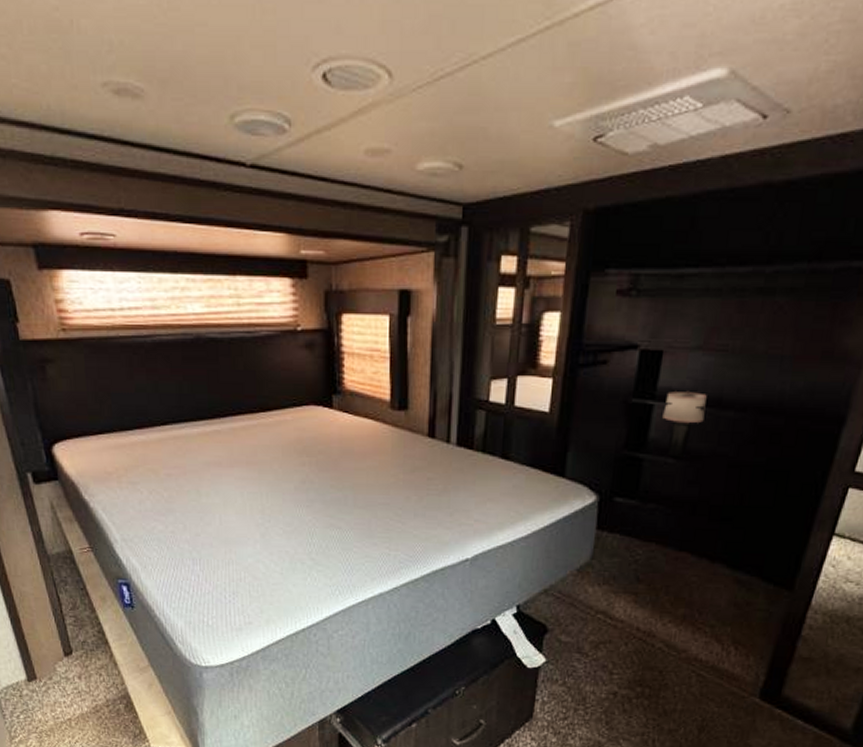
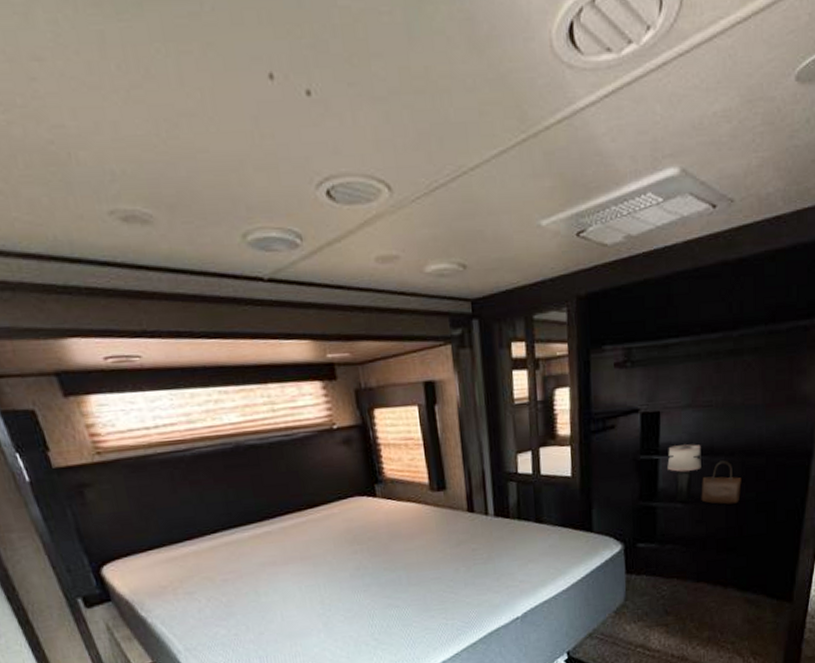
handbag: none [698,415,752,467] -> present [701,460,742,505]

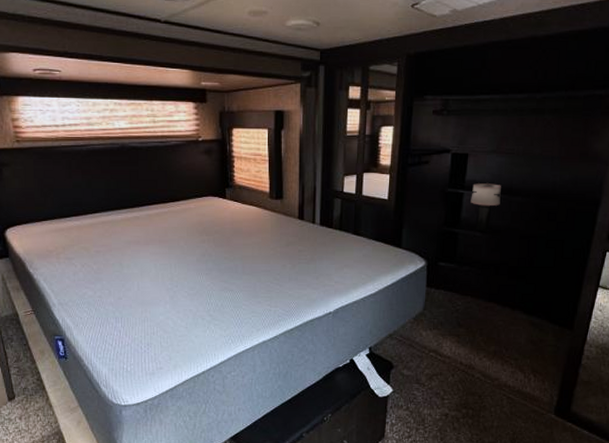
handbag: present [701,460,742,505] -> none [498,200,535,238]

